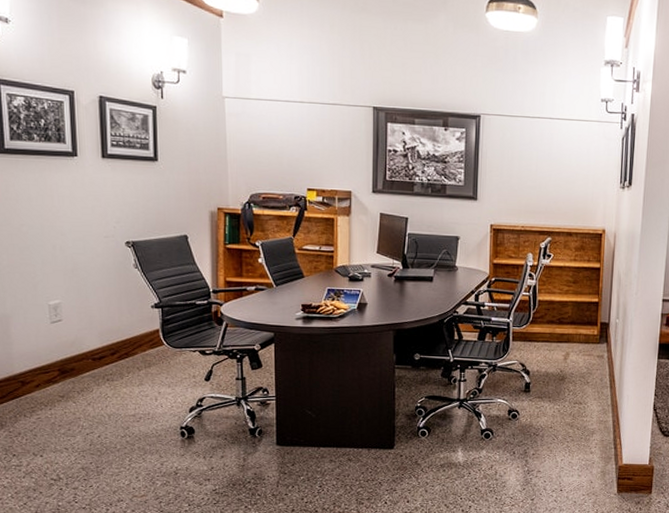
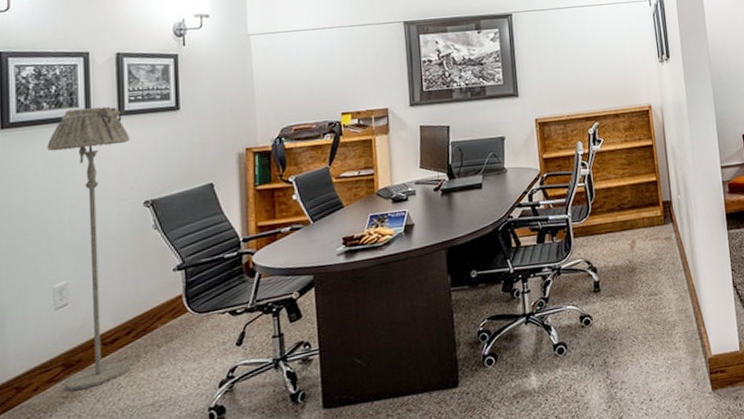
floor lamp: none [38,145,116,393] -> present [47,106,131,391]

